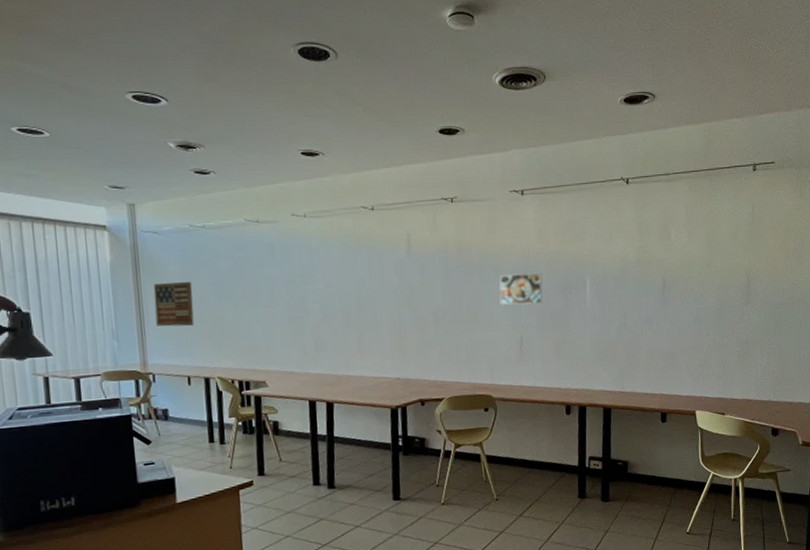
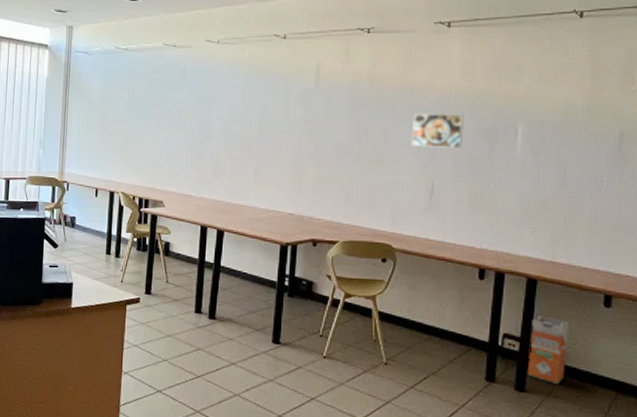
wall art: present [153,282,194,327] -> none [76,100,111,142]
waste bin: none [609,437,638,490] -> present [527,315,568,384]

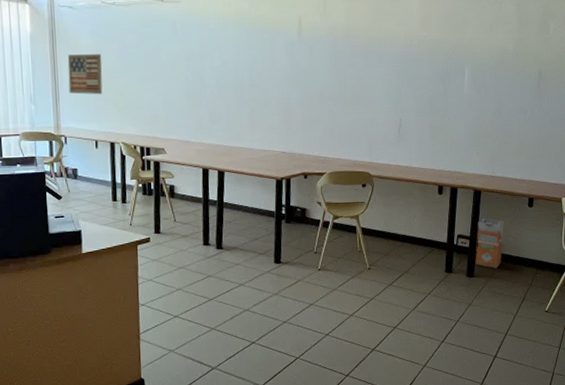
wall art: none [76,100,111,142] -> present [67,54,103,95]
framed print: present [411,114,465,150] -> none [382,60,424,90]

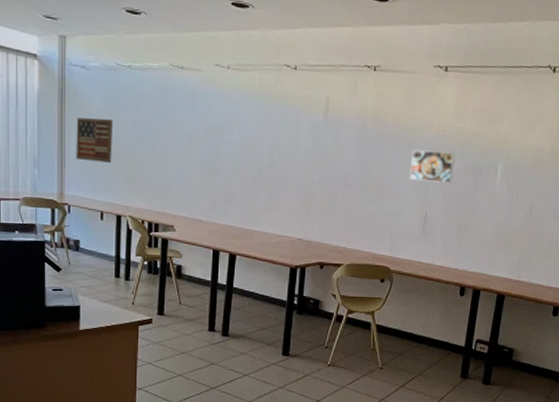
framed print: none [382,60,424,90] -> present [409,150,456,184]
waste bin: present [475,218,504,268] -> none [492,324,526,377]

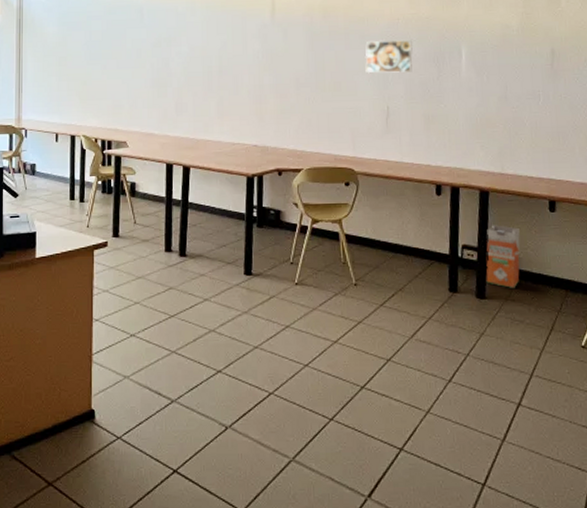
wall art: present [76,118,114,164] -> none [32,43,67,85]
waste bin: none [492,324,526,377] -> present [486,225,520,288]

